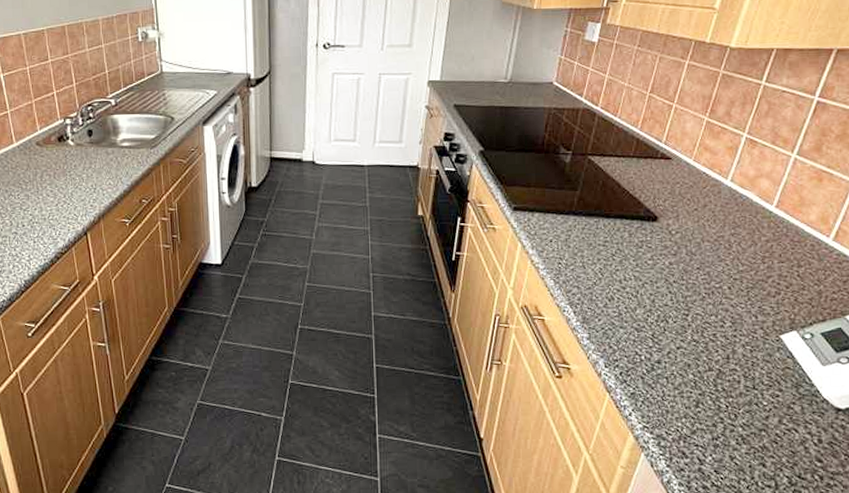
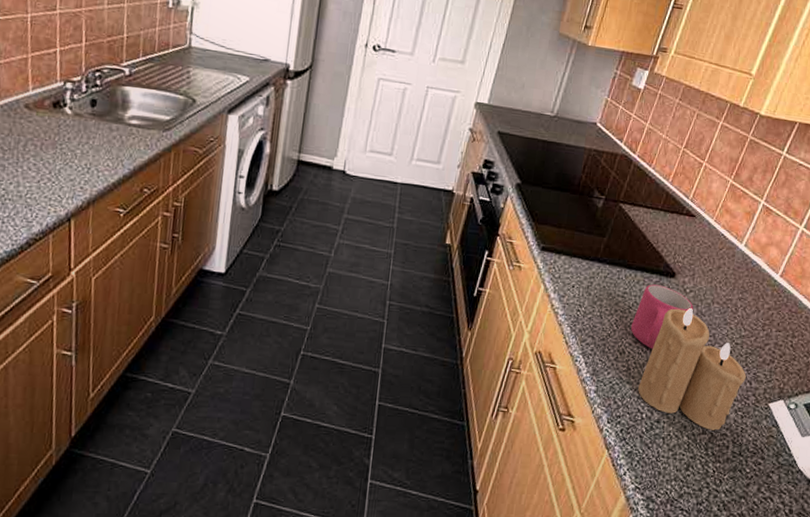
mug: none [616,230,682,293] -> present [630,284,694,350]
candle: none [633,249,750,367] -> present [638,308,746,431]

